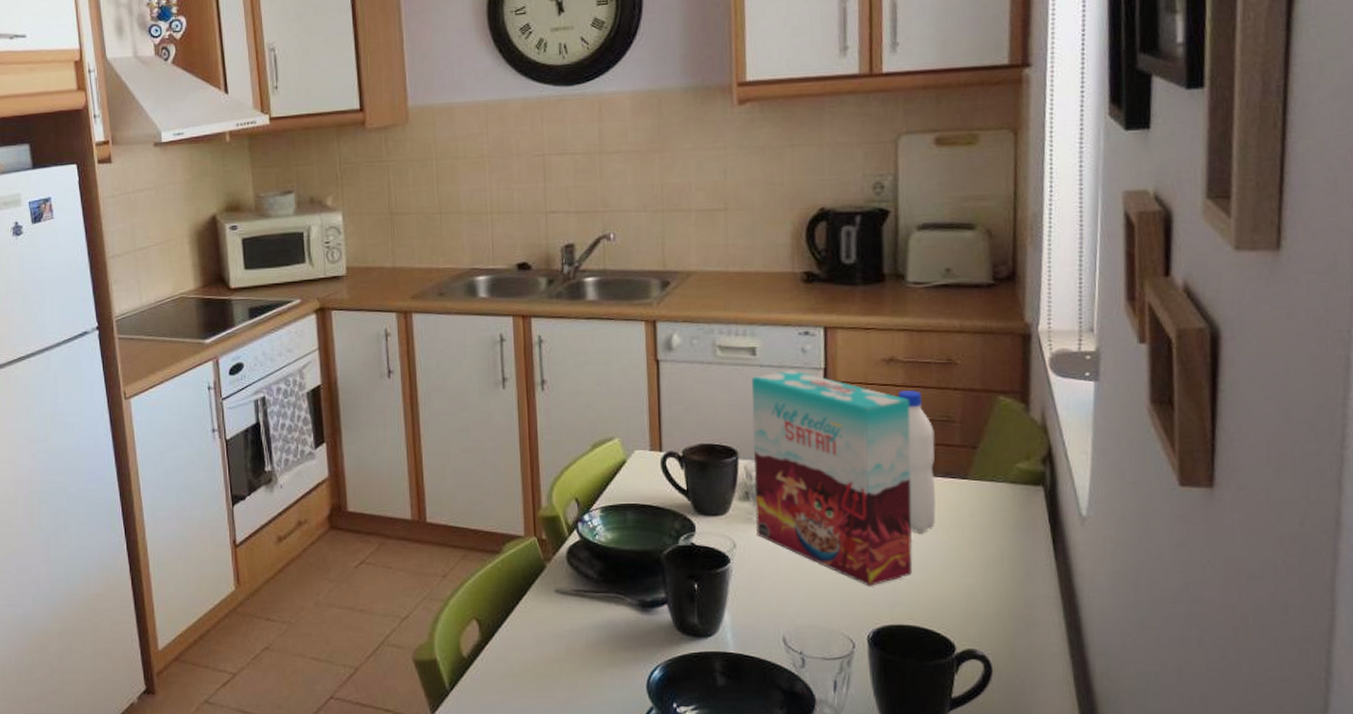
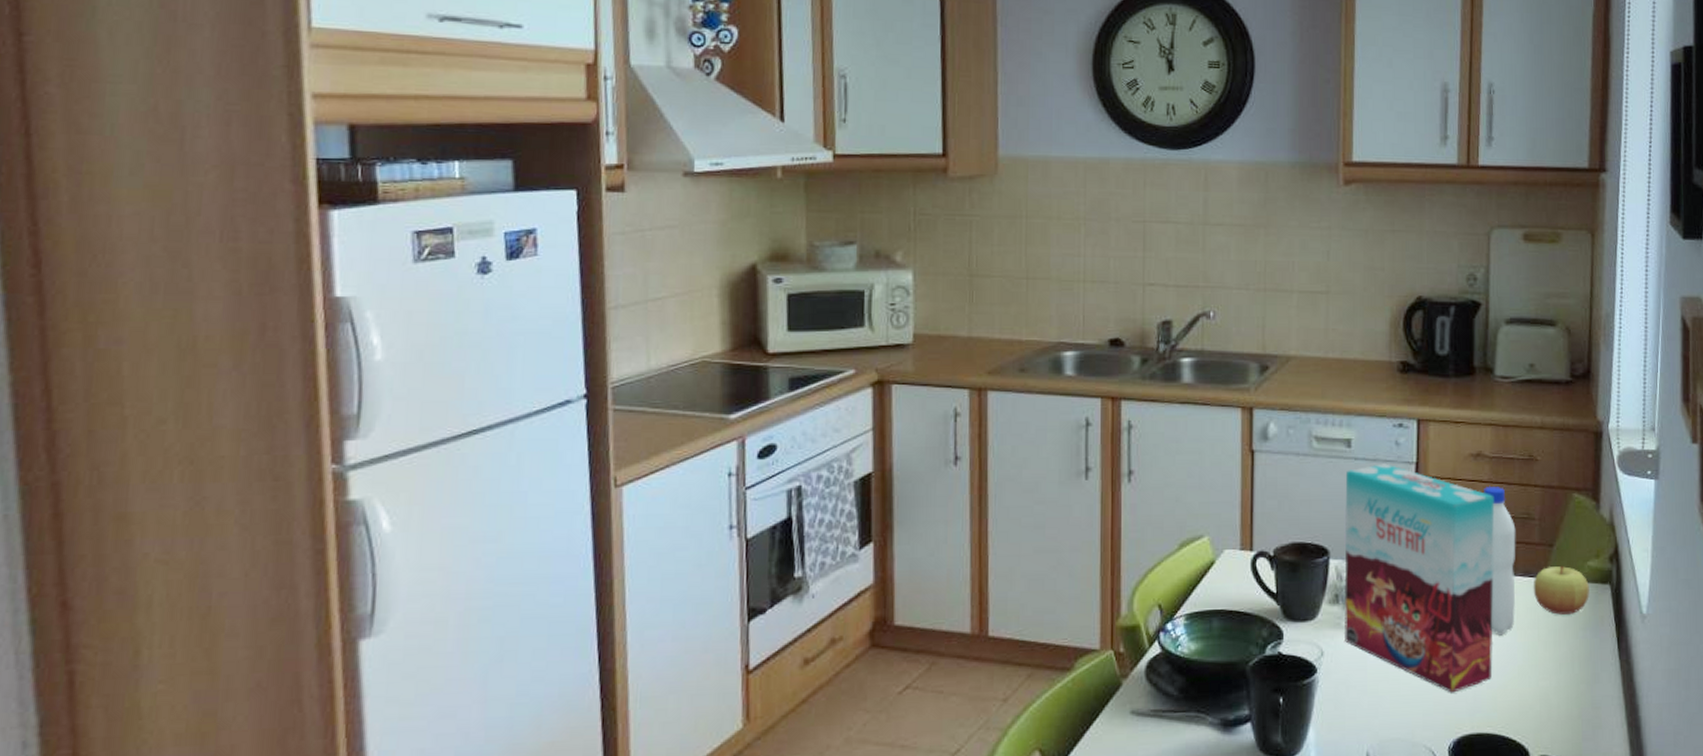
apple: none [955,467,1019,515] -> present [1533,565,1589,615]

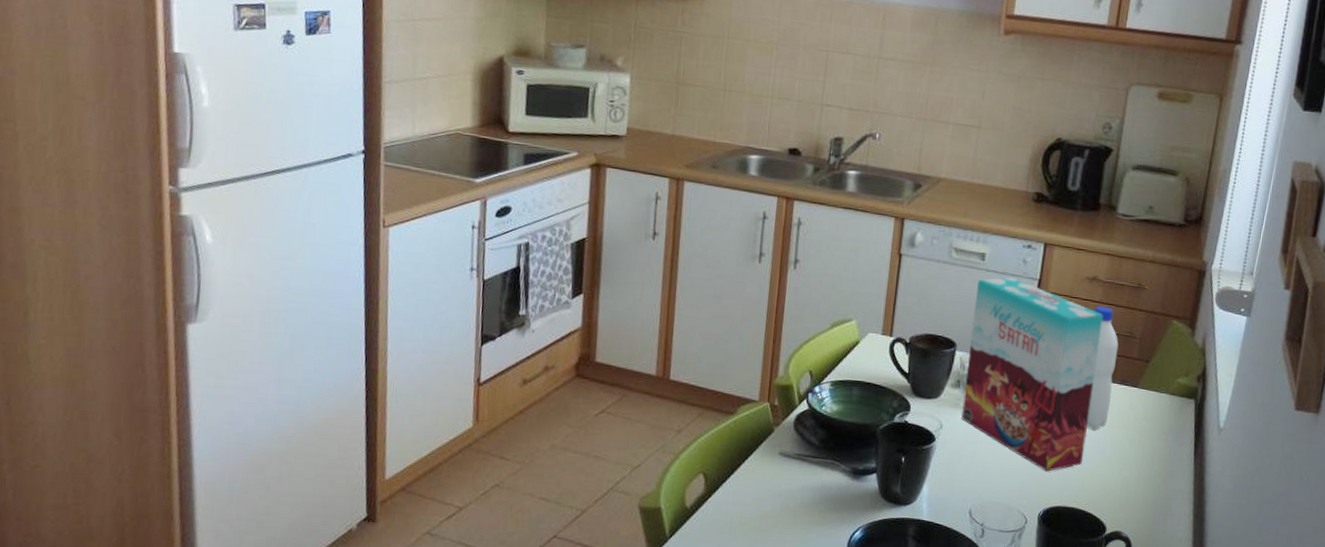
apple: present [1533,565,1589,615] -> none [1127,379,1176,420]

